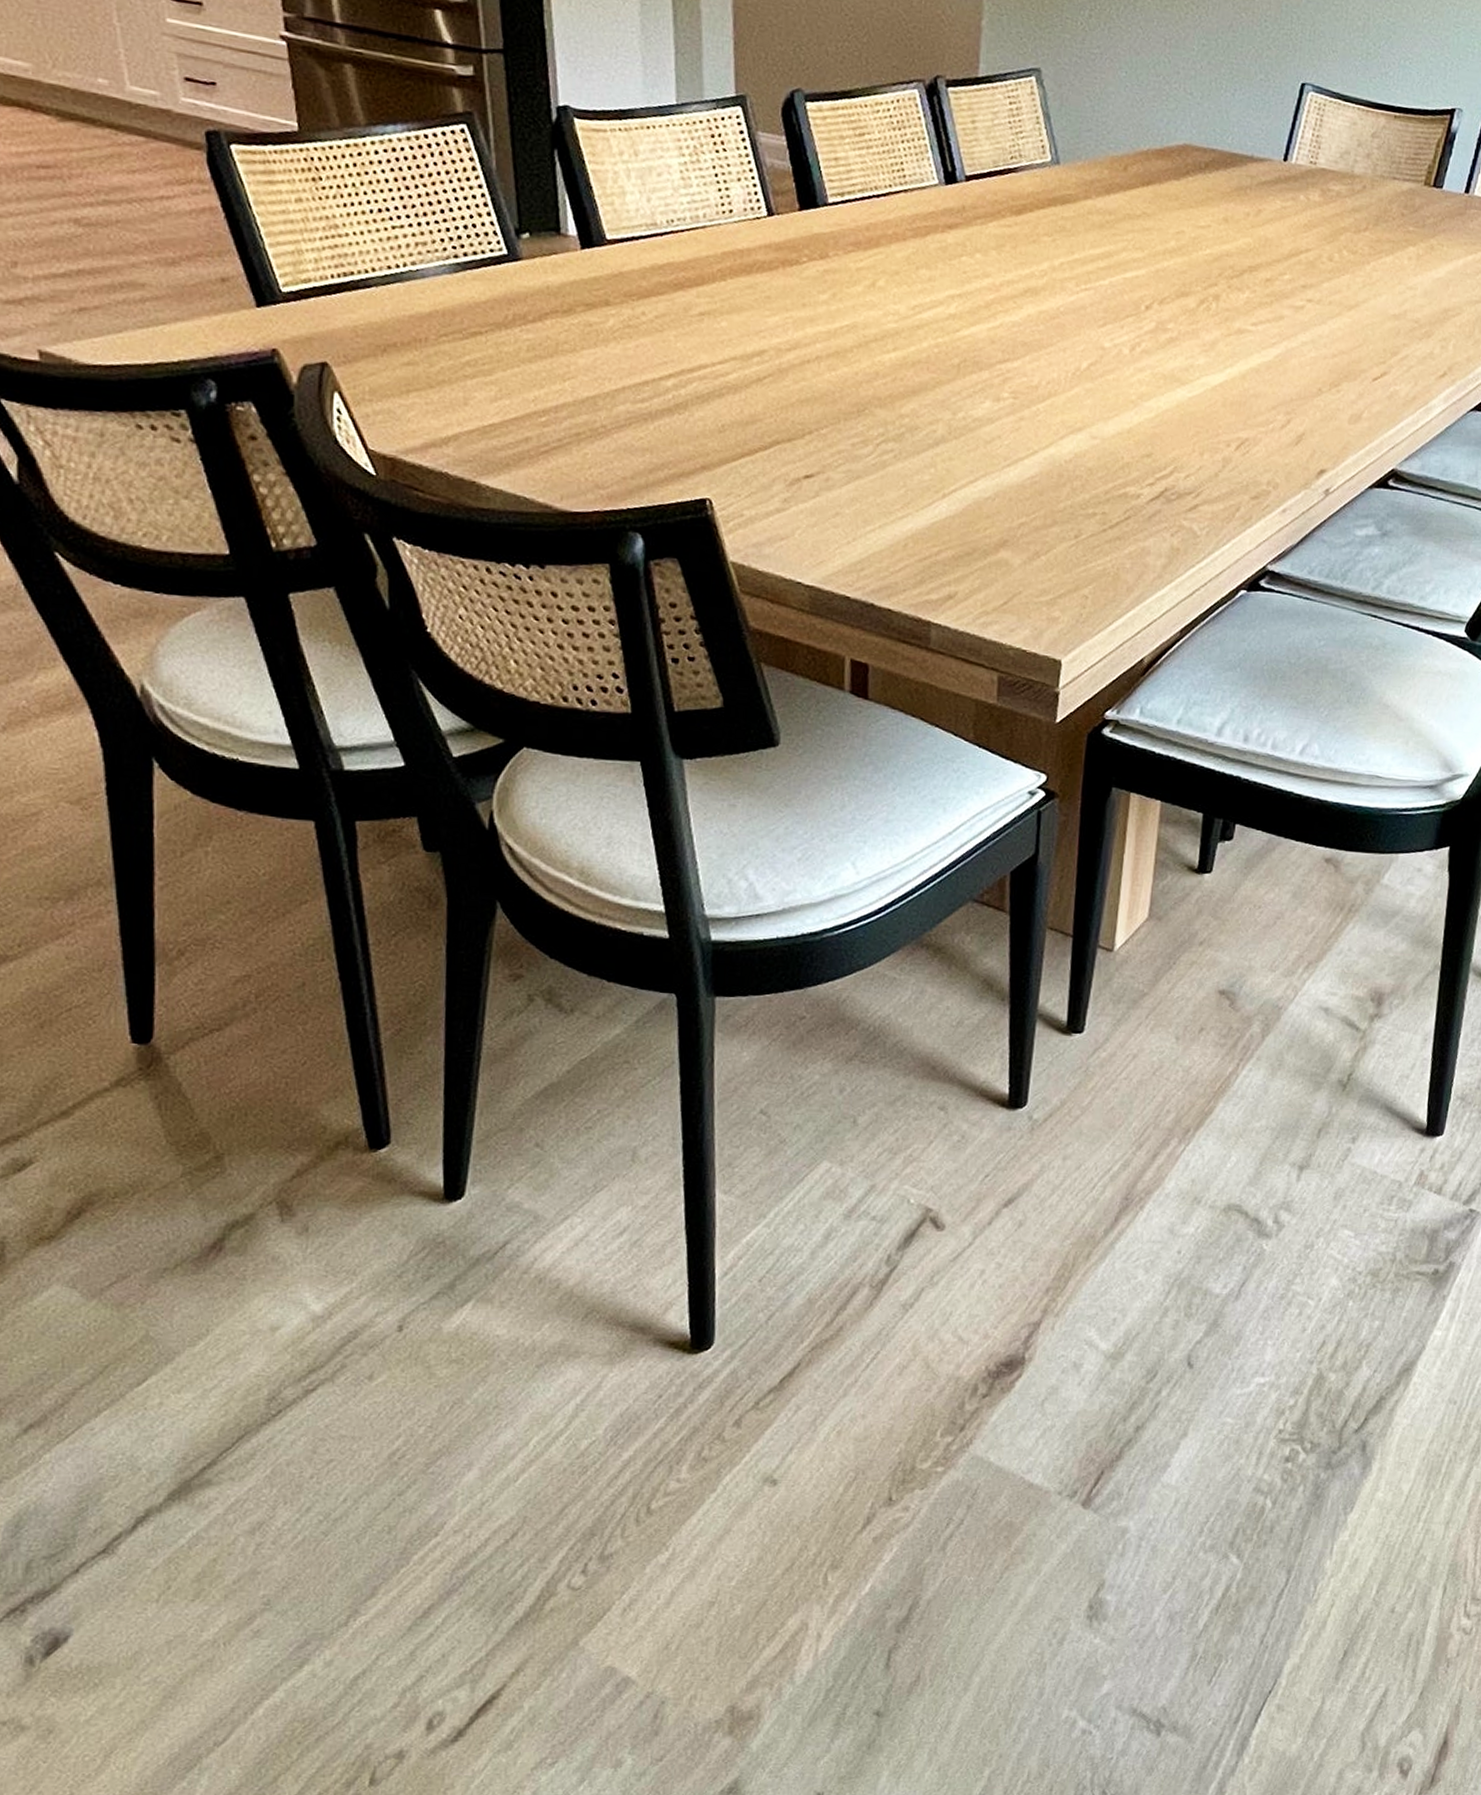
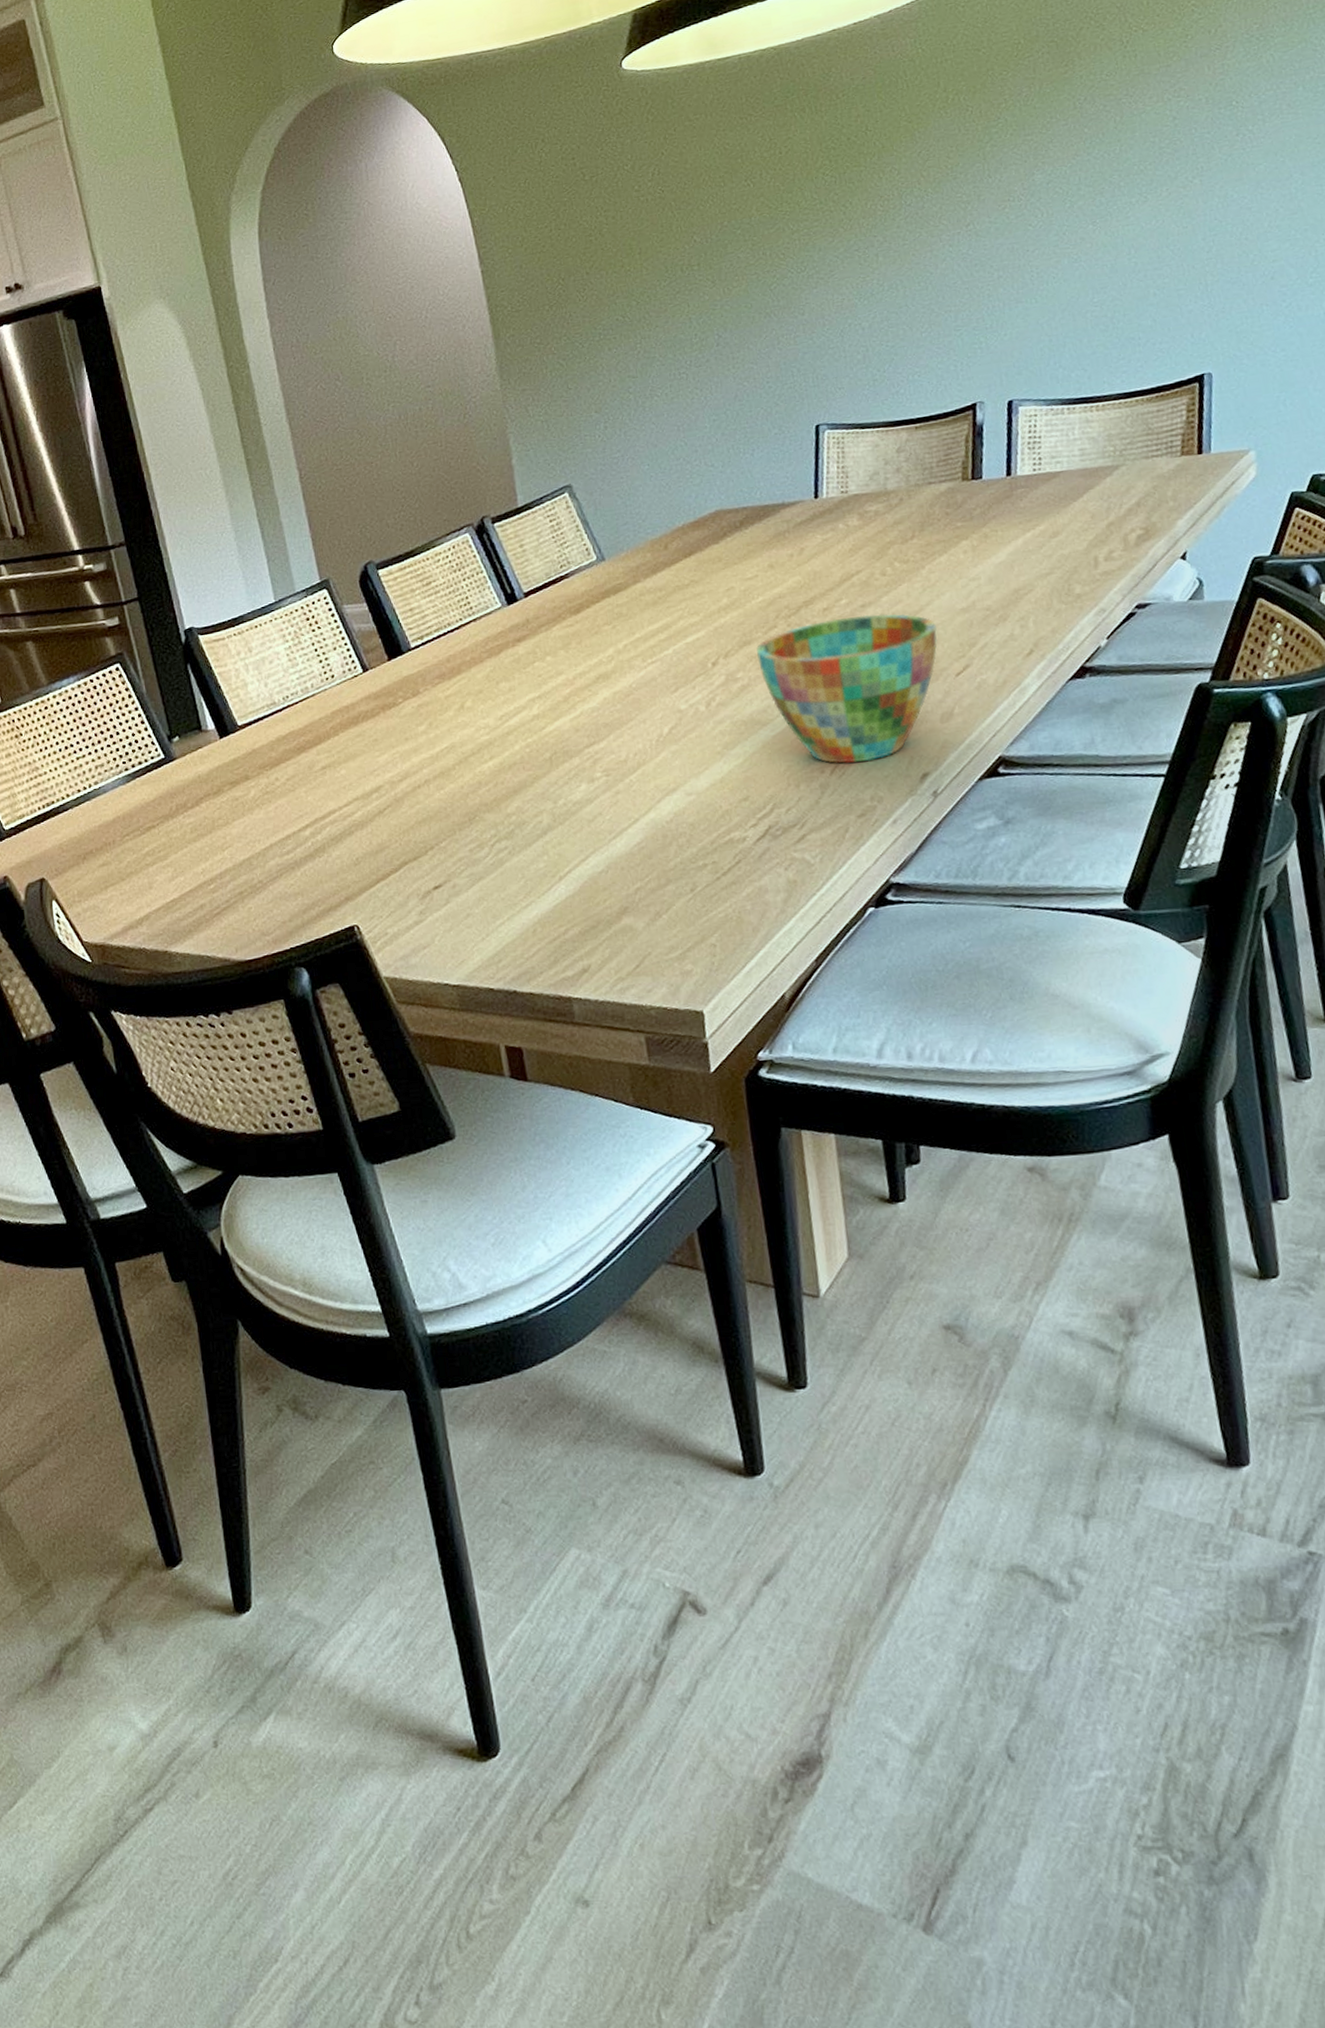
cup: none [1191,290,1367,446] -> present [756,614,937,764]

